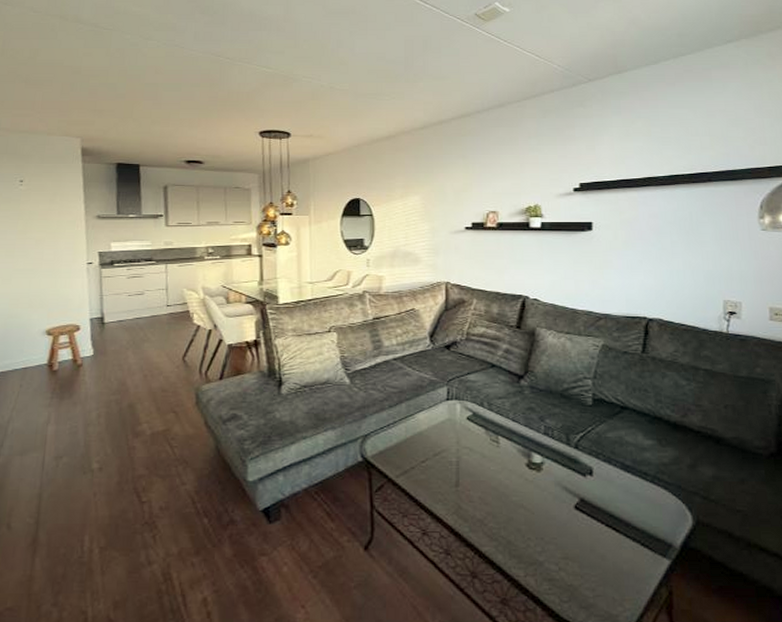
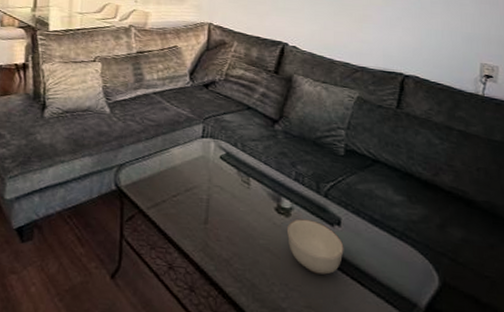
bowl: none [540,472,598,525] -> present [287,218,344,275]

